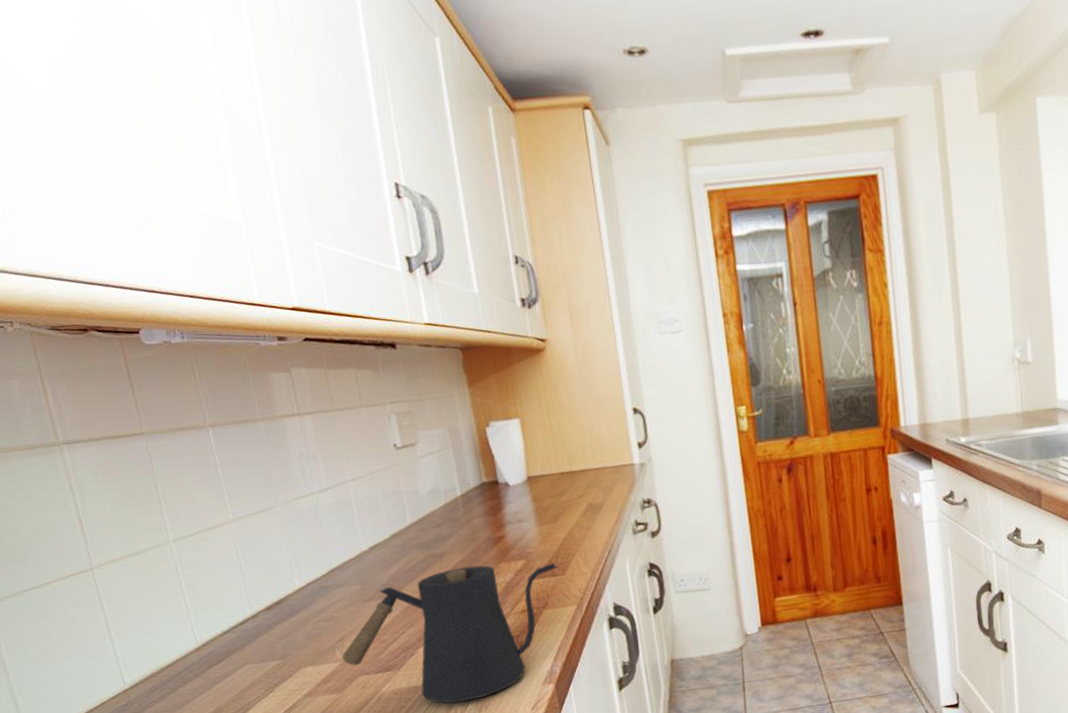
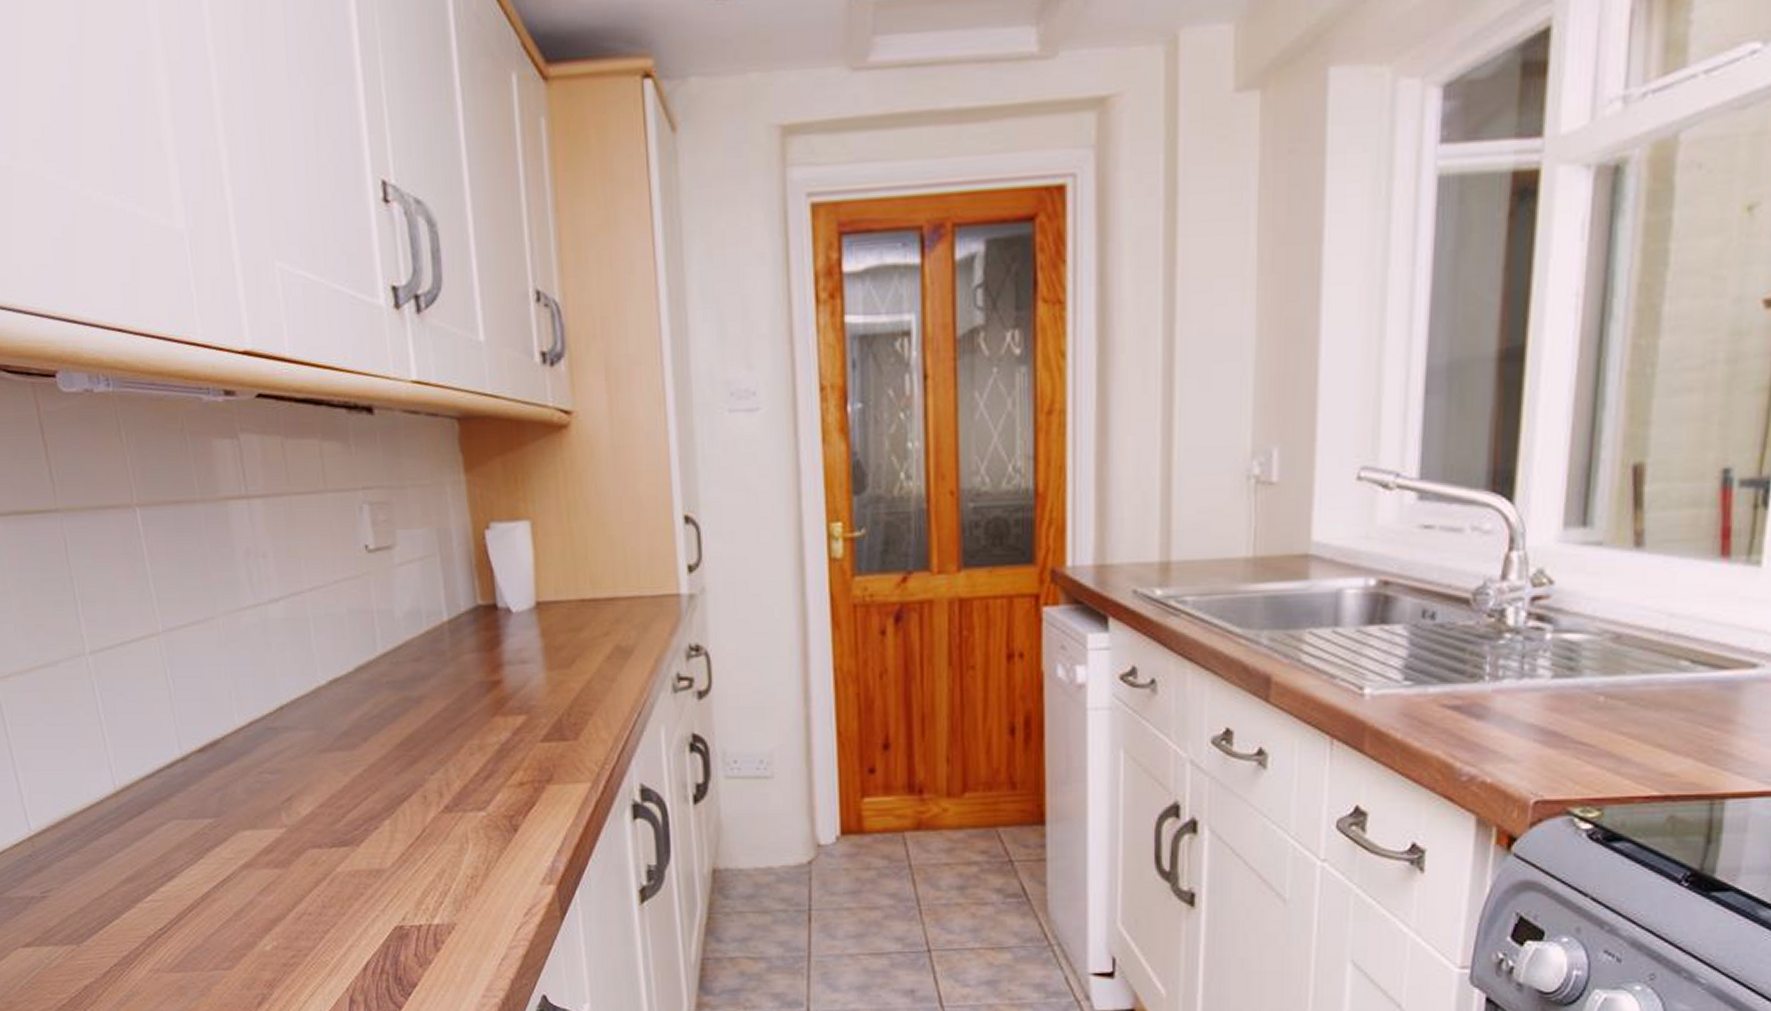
kettle: present [342,562,559,704] -> none [288,717,571,897]

